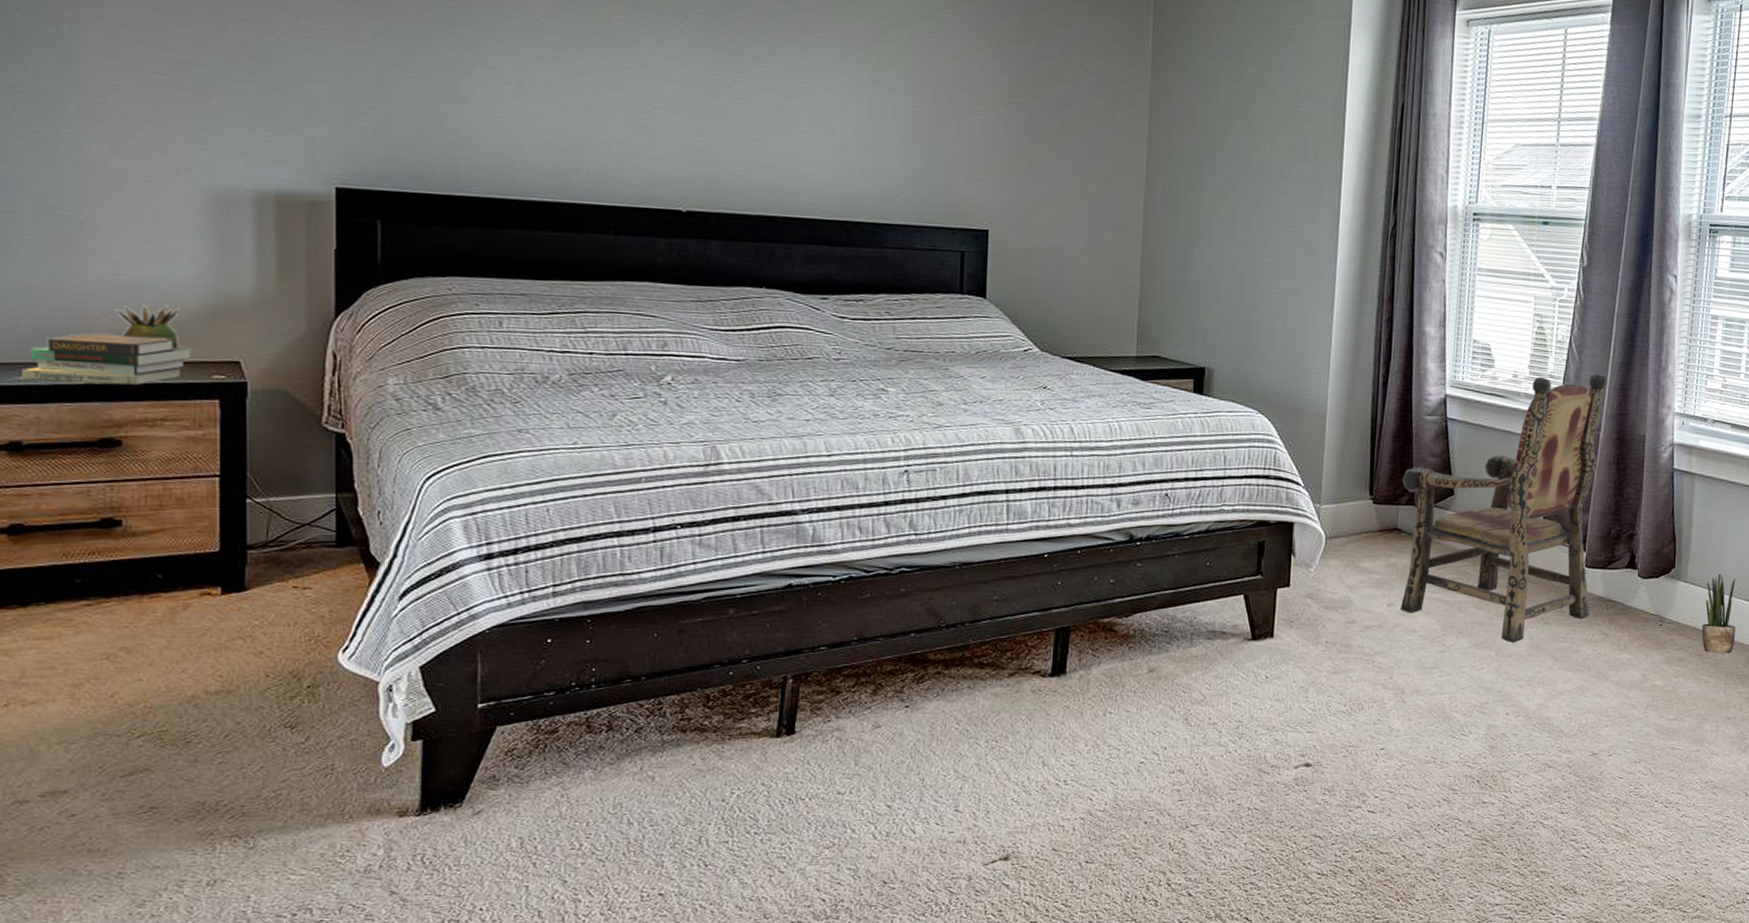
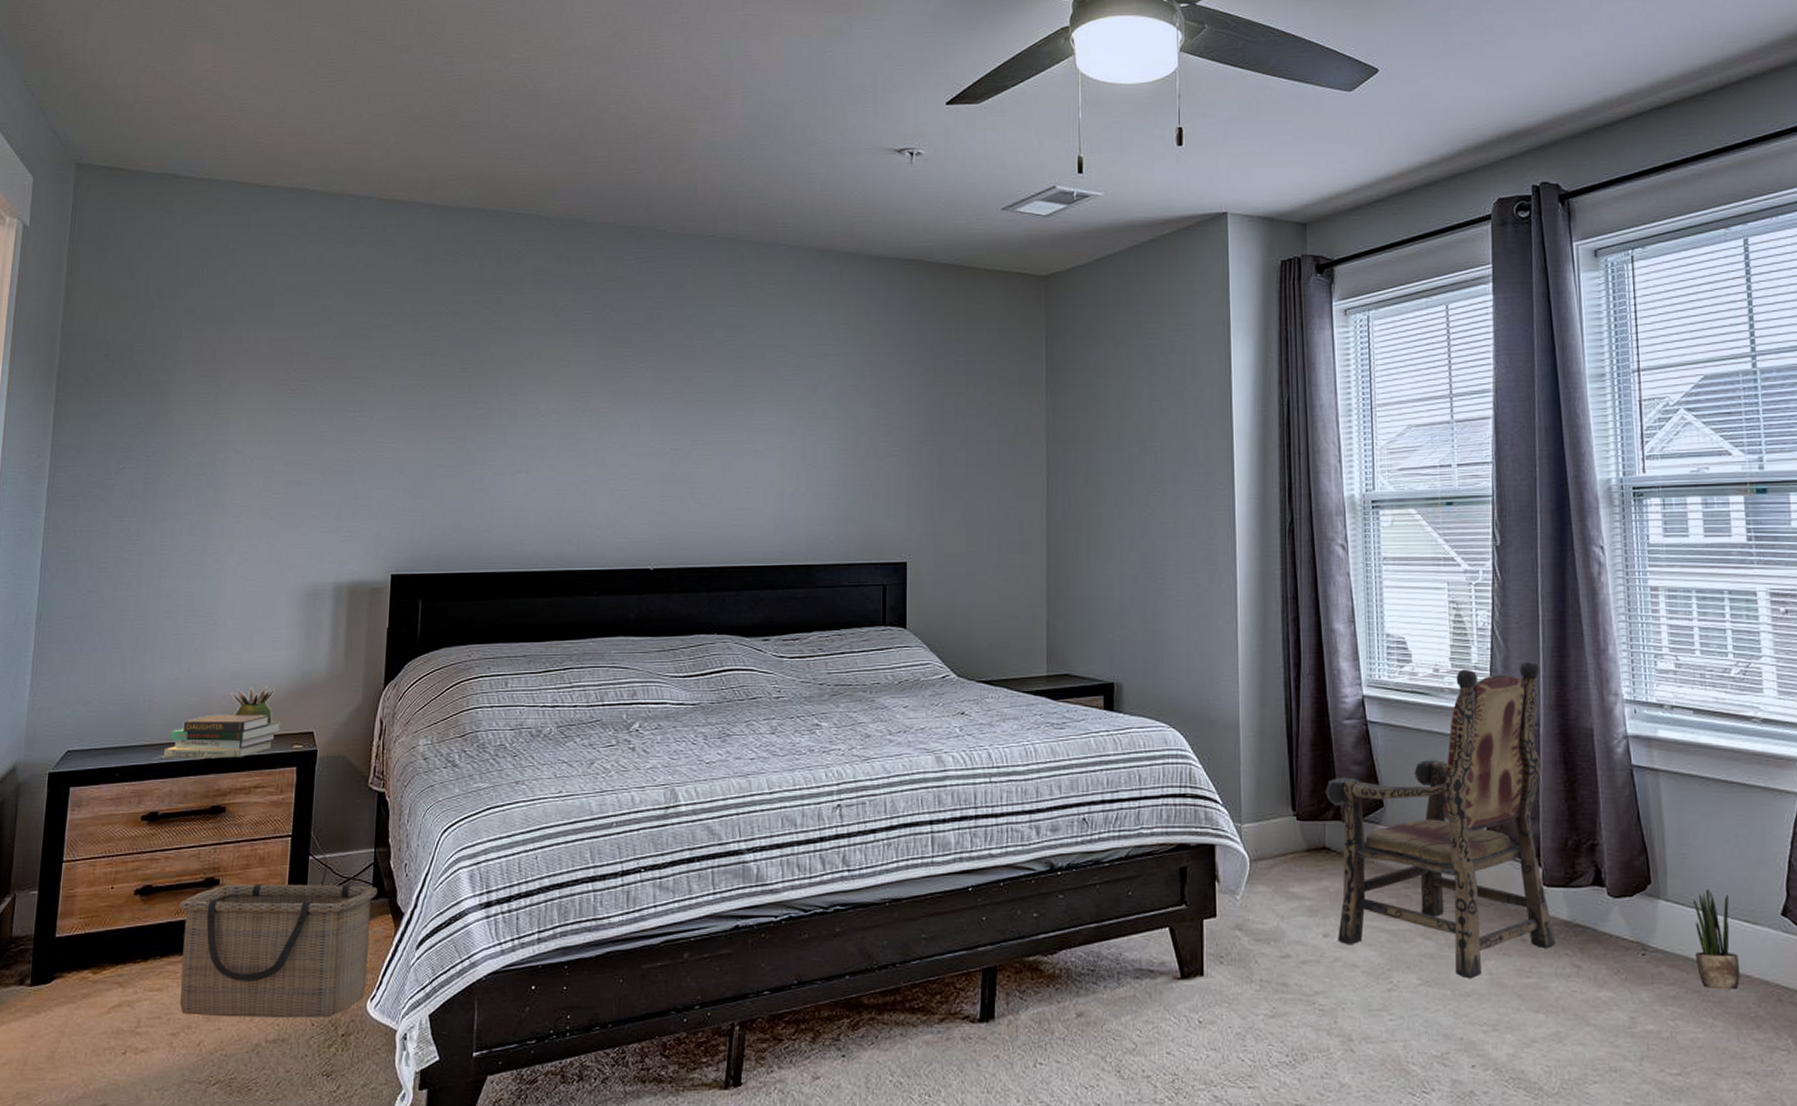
basket: none [66,526,343,669] -> present [179,884,378,1018]

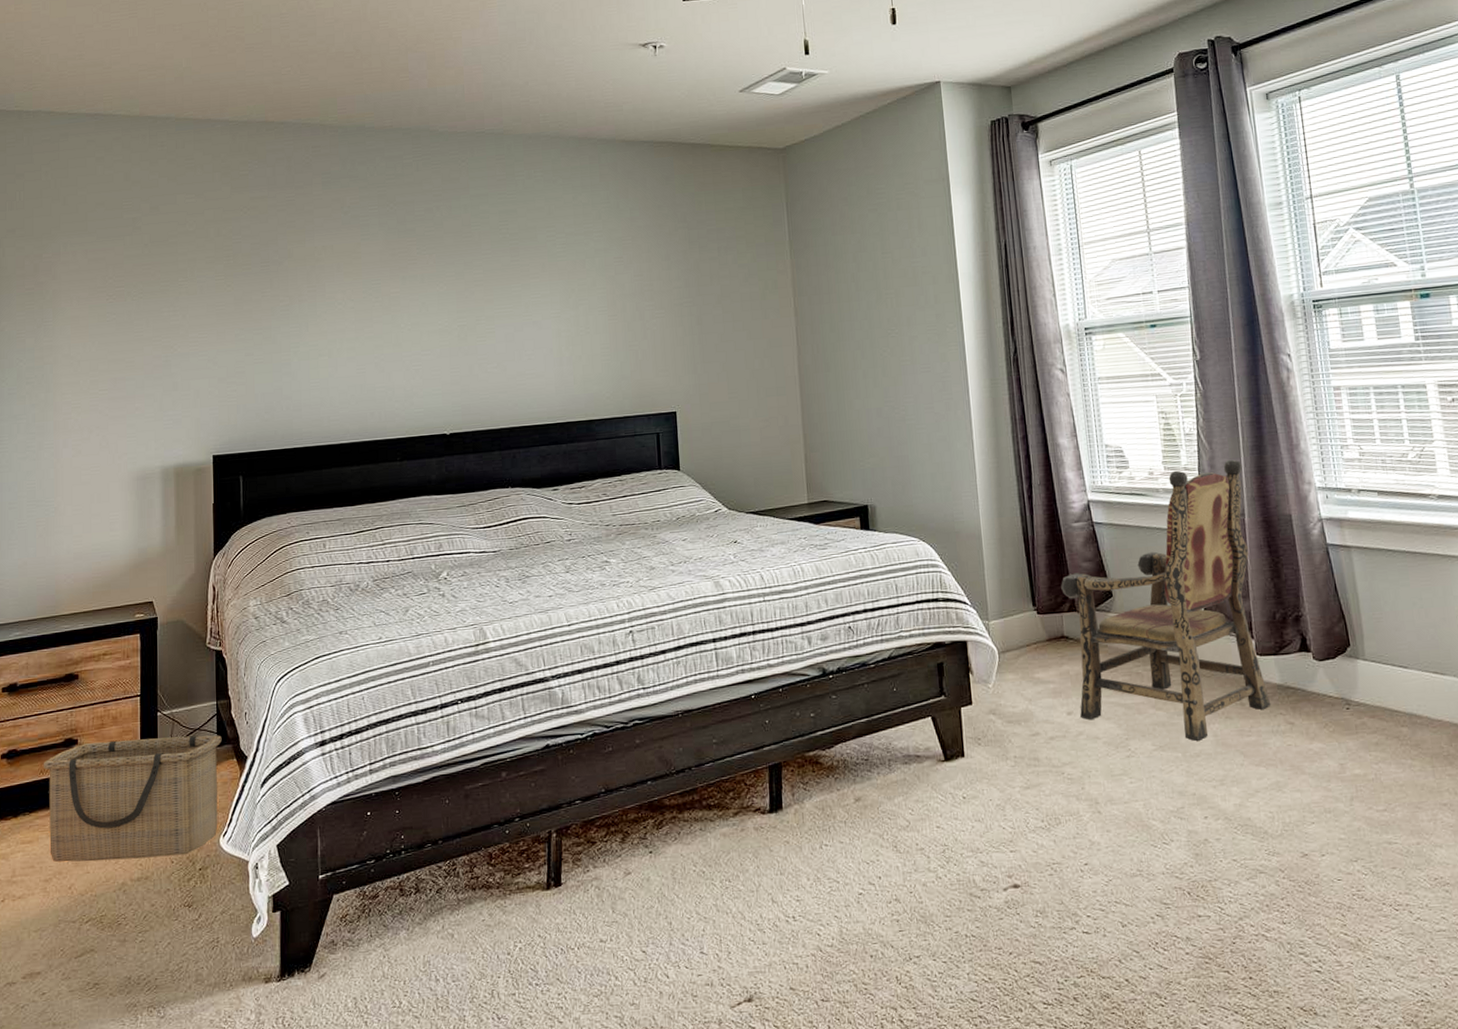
books: present [164,714,279,759] -> none [18,589,121,635]
succulent plant: present [232,687,274,724] -> none [76,565,114,597]
potted plant: present [1692,889,1740,990] -> none [1387,647,1433,735]

